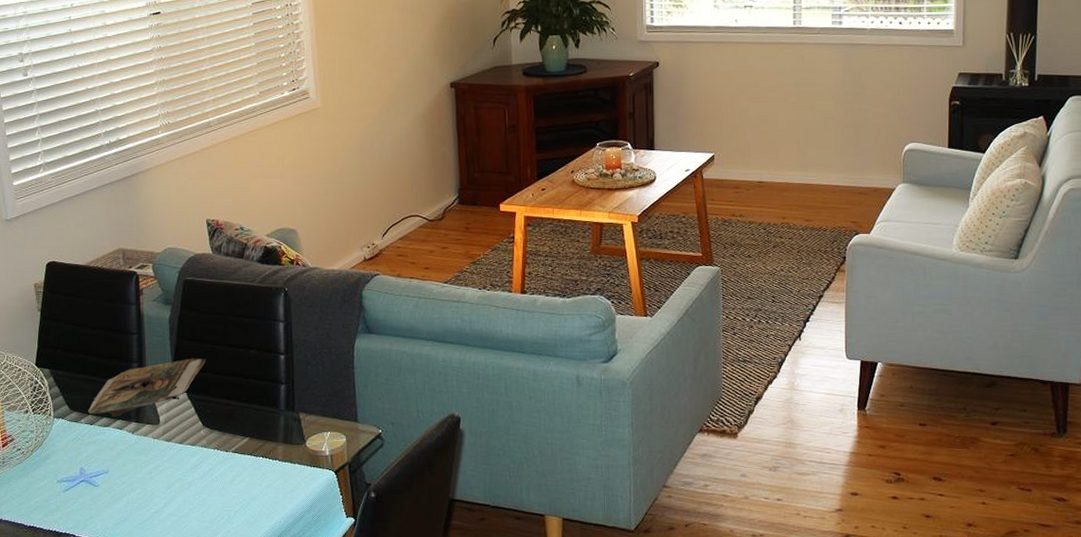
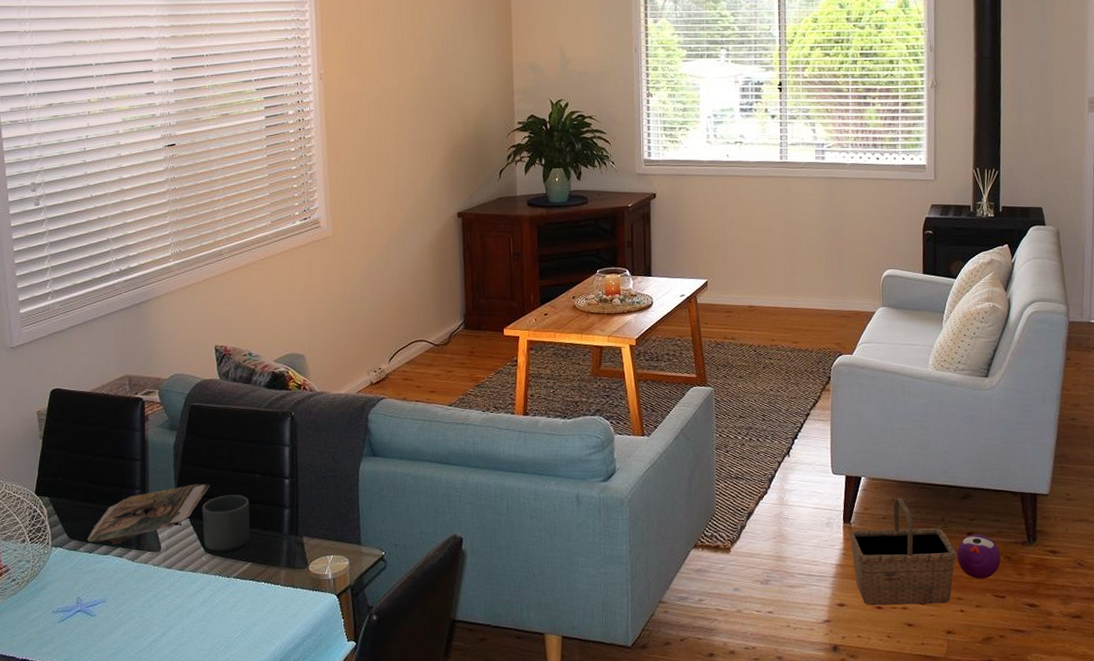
mug: none [198,370,248,427] -> present [202,494,251,553]
basket: none [864,385,980,496] -> present [849,498,957,605]
toy ball: none [979,424,1028,471] -> present [957,534,1001,579]

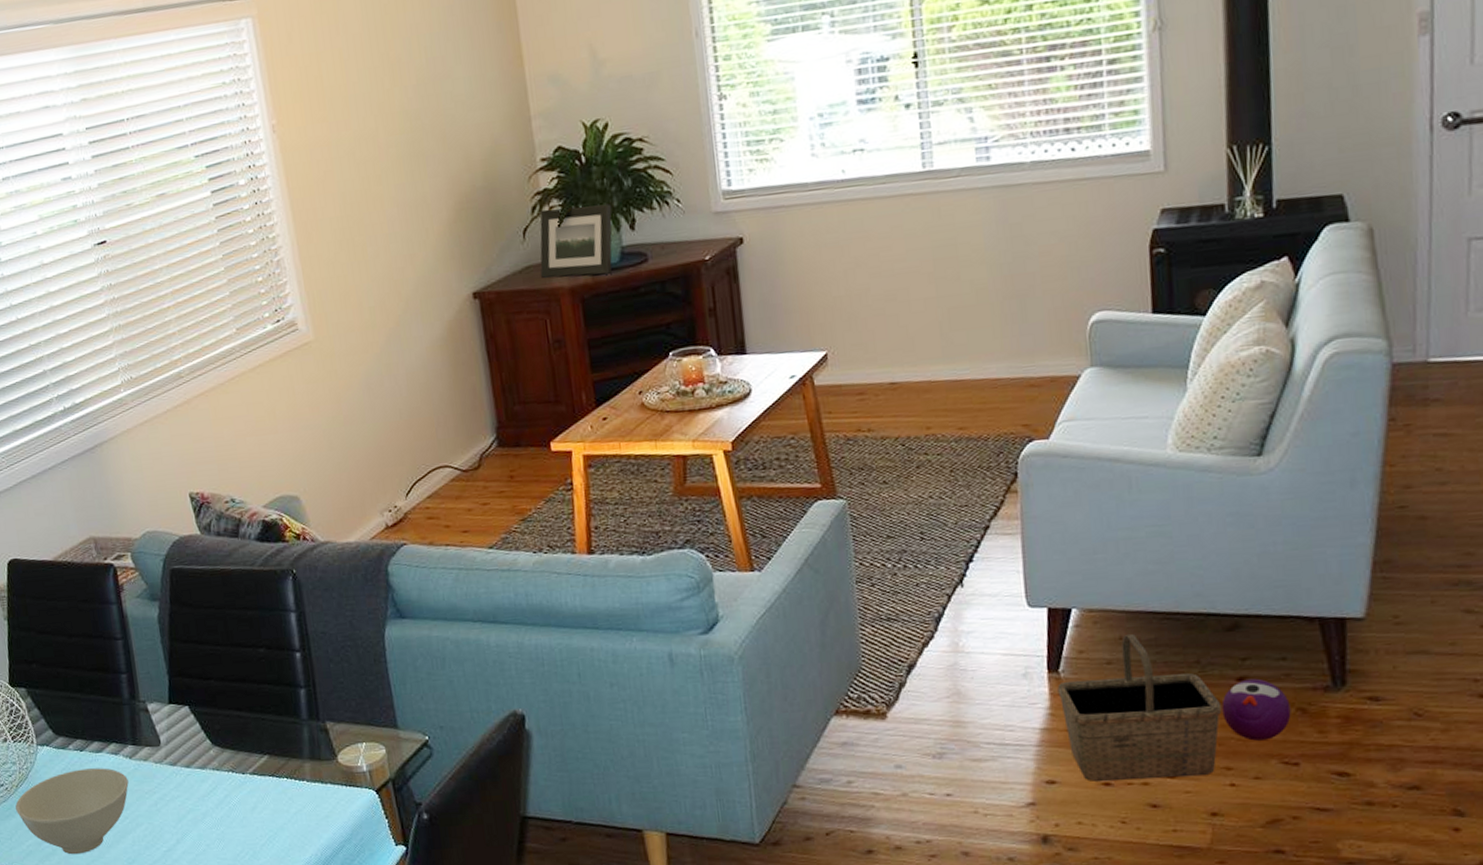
bowl: none [23,568,128,643] -> present [15,768,129,855]
magazine: present [86,483,211,545] -> none [75,662,208,741]
mug: present [202,494,251,553] -> none [201,674,263,745]
picture frame: none [509,158,566,210] -> present [540,203,612,278]

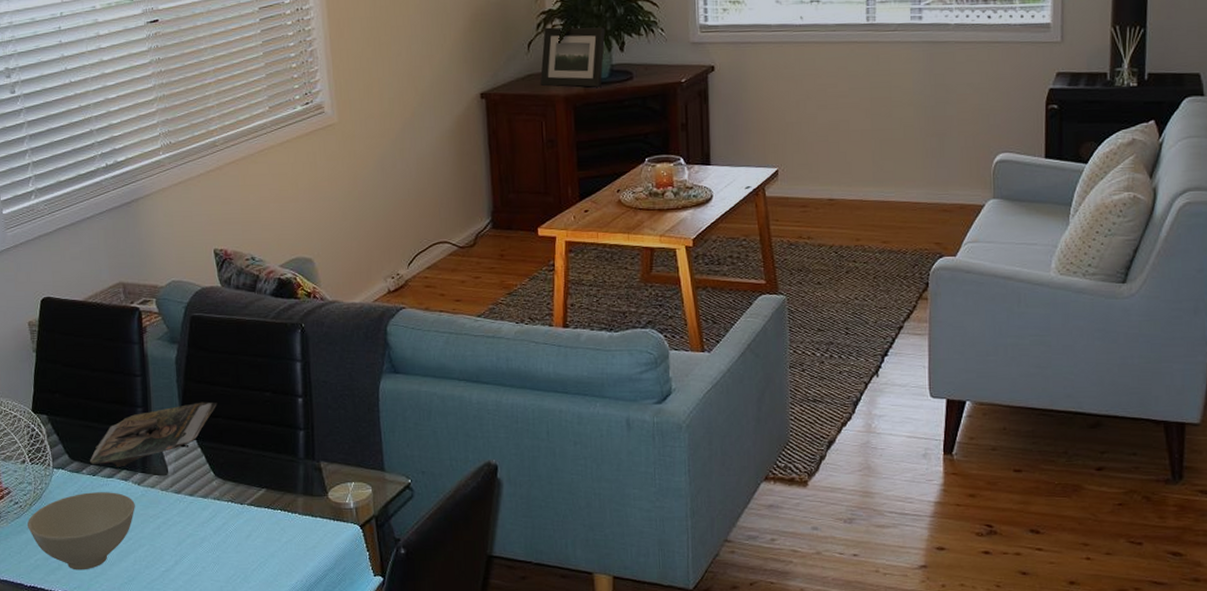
magazine: none [75,662,208,741] -> present [89,401,217,467]
basket: present [1057,634,1222,781] -> none [951,426,1083,550]
toy ball: present [1221,678,1291,741] -> none [1083,469,1138,522]

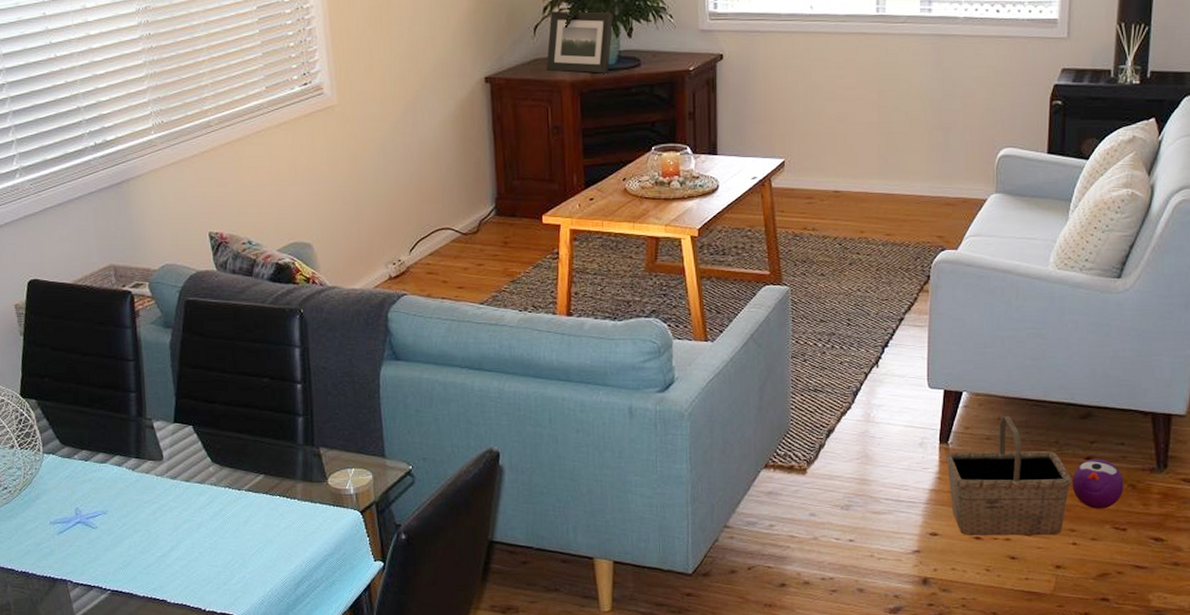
bowl: present [27,492,135,570] -> none [17,477,130,556]
magazine: present [89,401,217,467] -> none [81,387,214,453]
basket: none [951,426,1083,550] -> present [946,416,1072,536]
toy ball: none [1083,469,1138,522] -> present [1072,458,1124,509]

